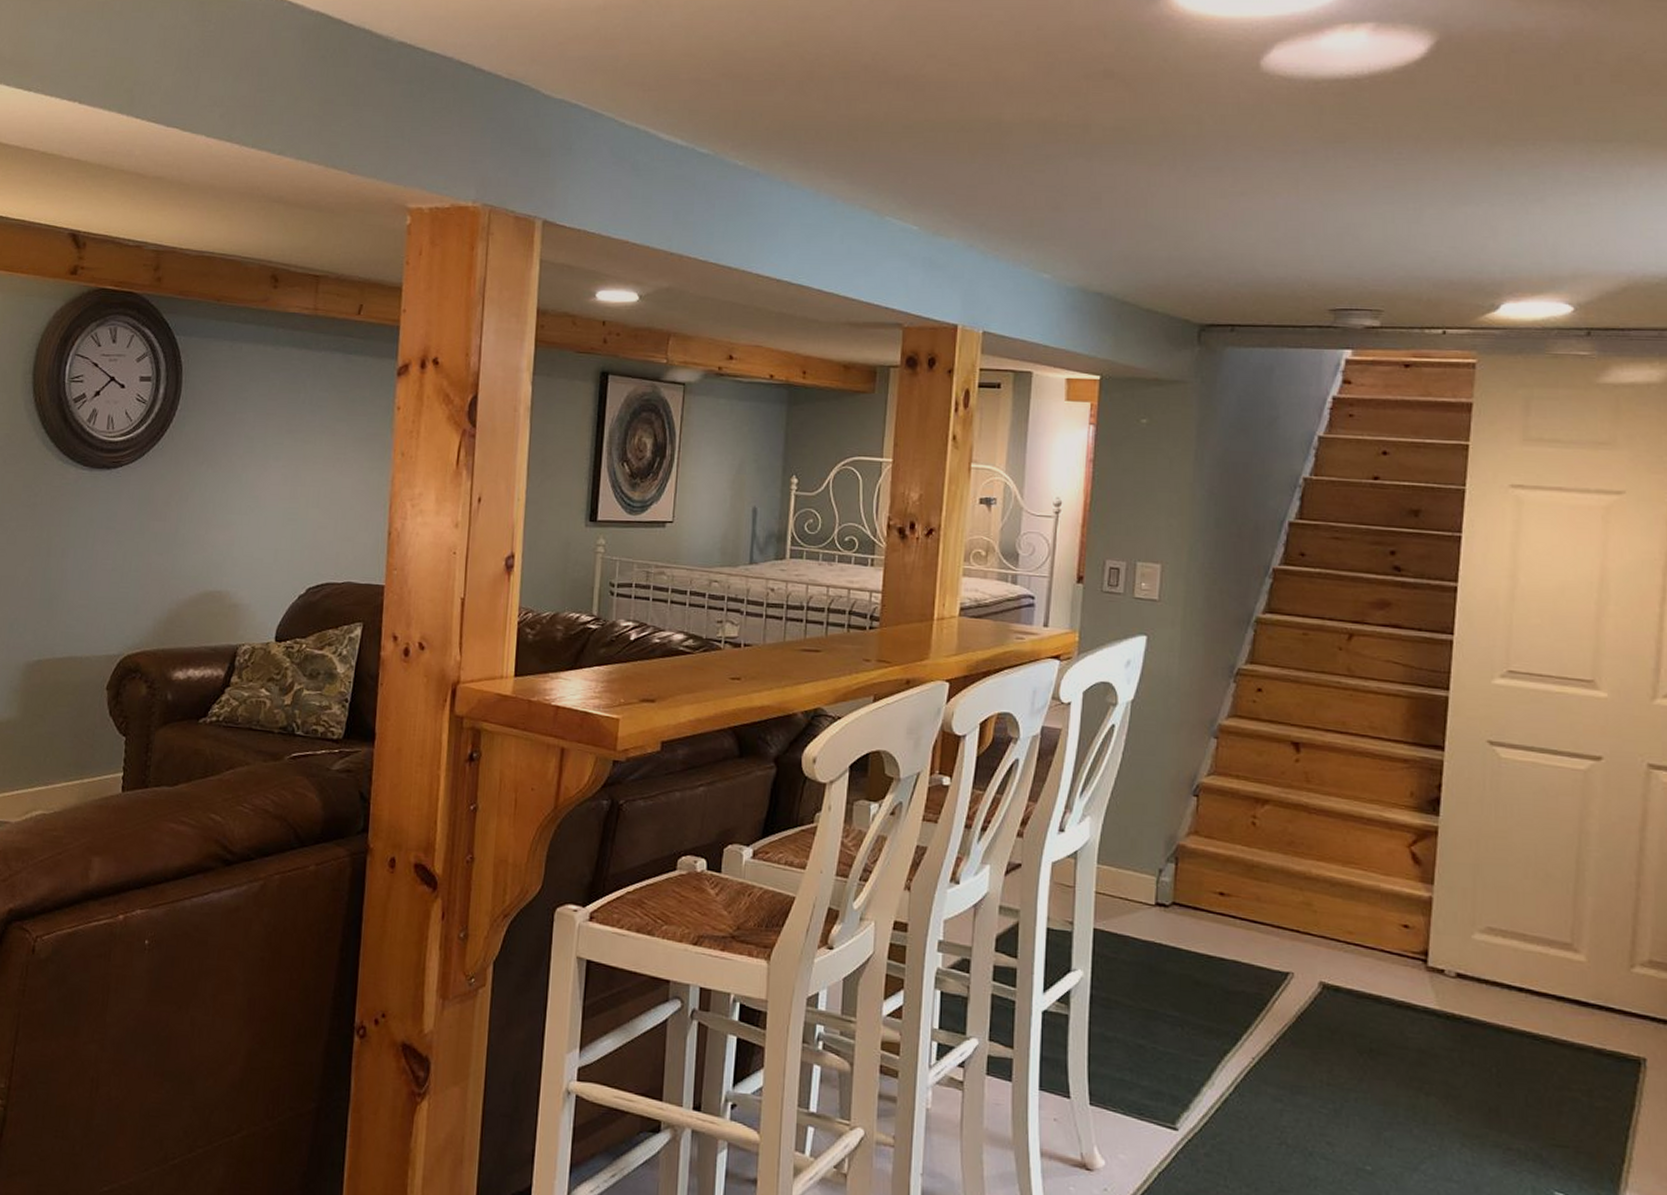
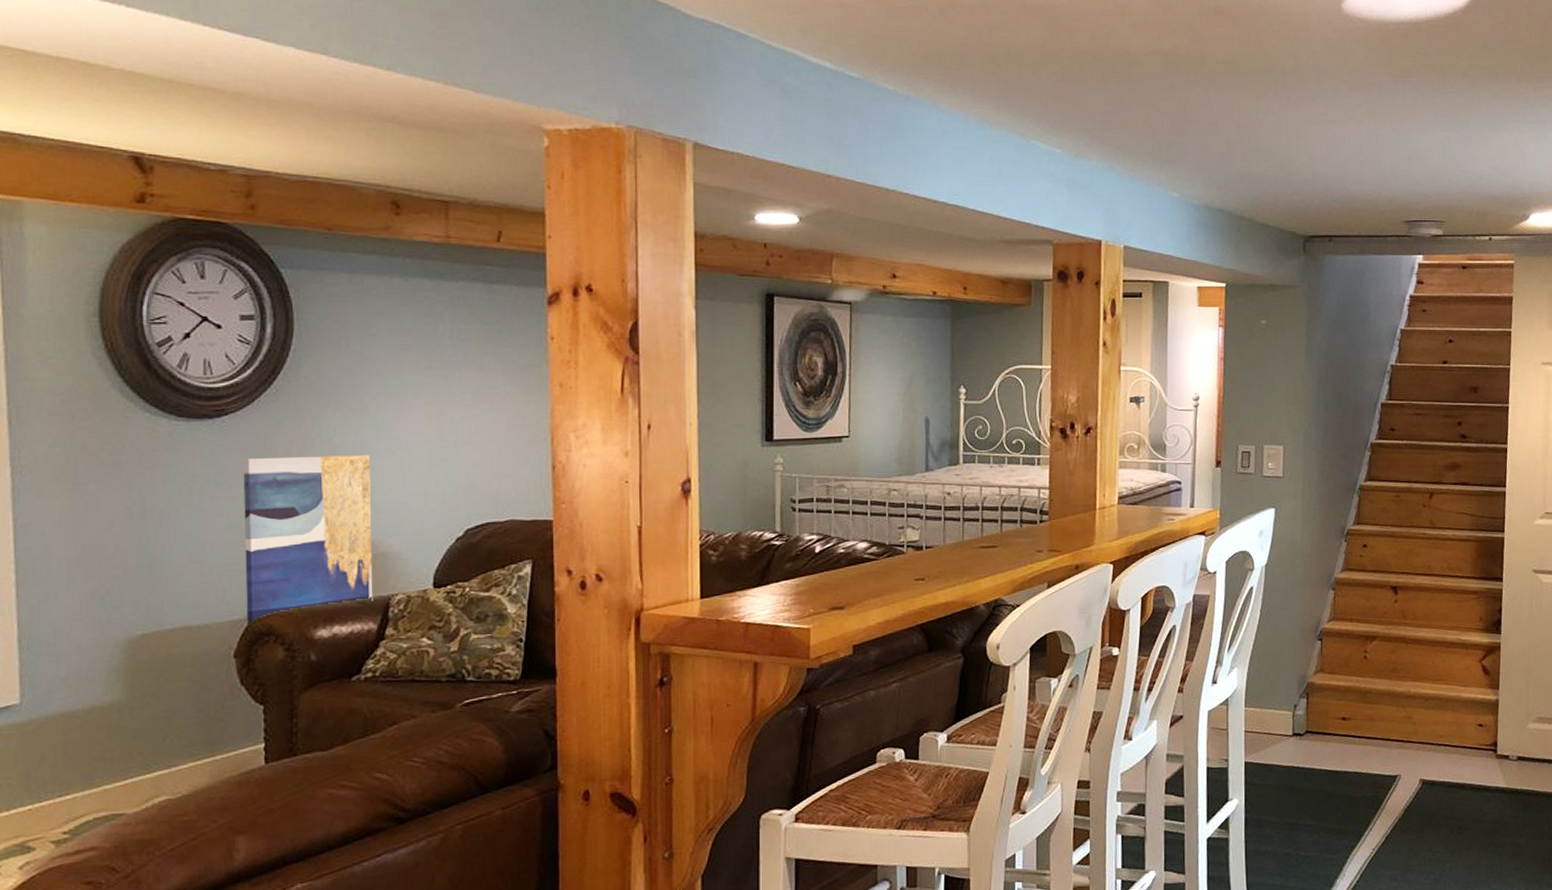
wall art: none [120,507,233,661] -> present [243,455,373,626]

